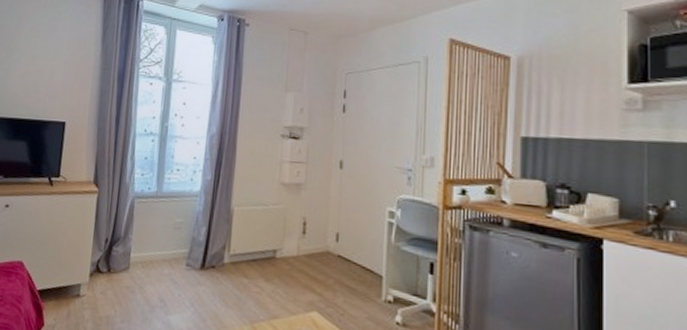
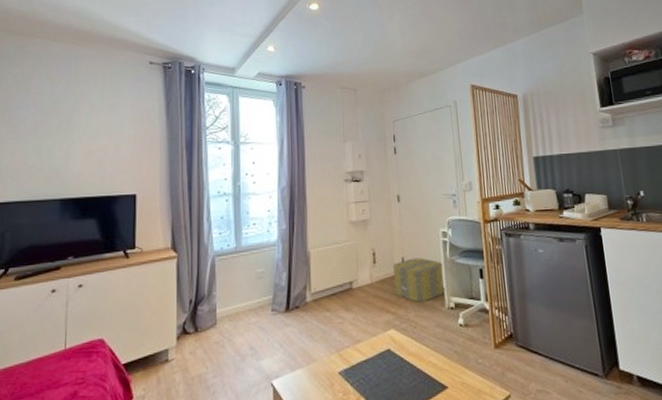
storage box: none [324,235,385,288] -> present [392,257,444,302]

